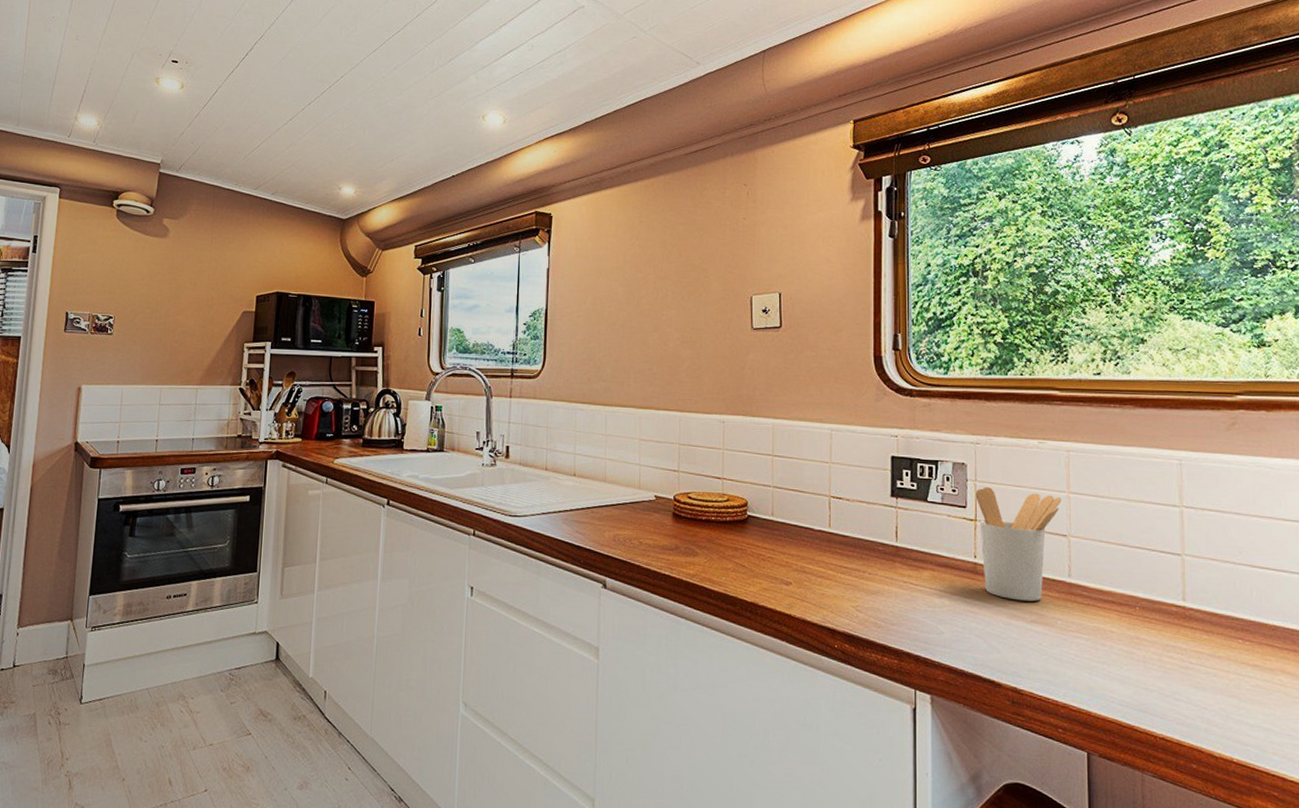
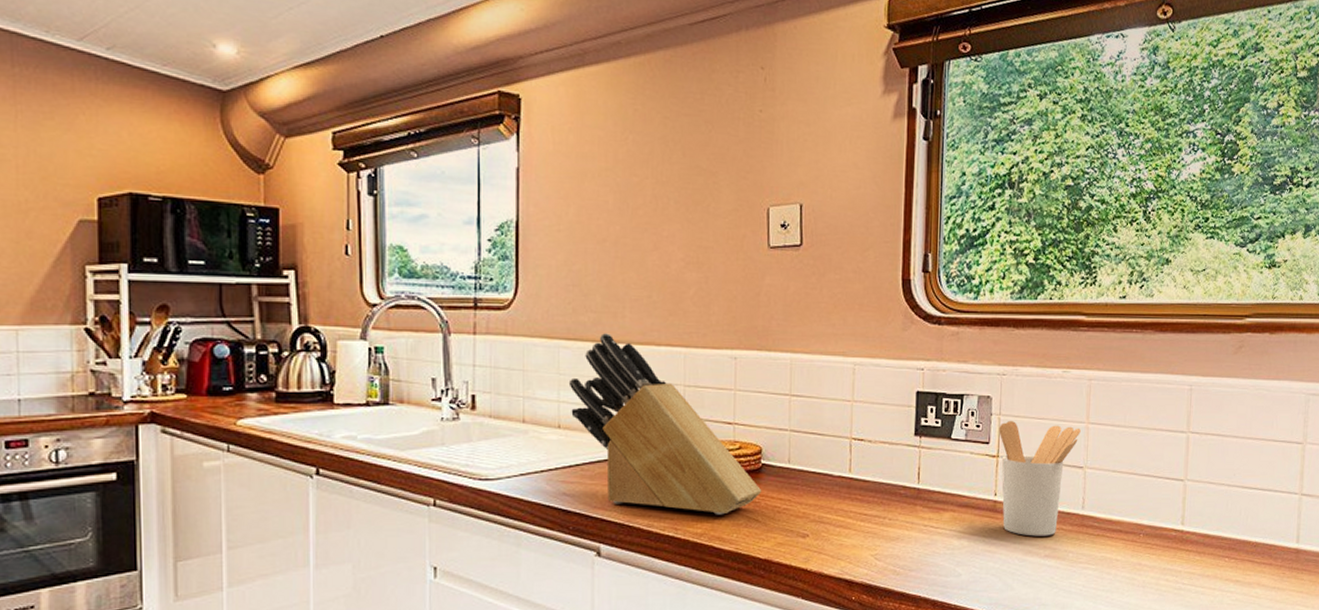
knife block: none [583,399,748,559] -> present [568,333,762,515]

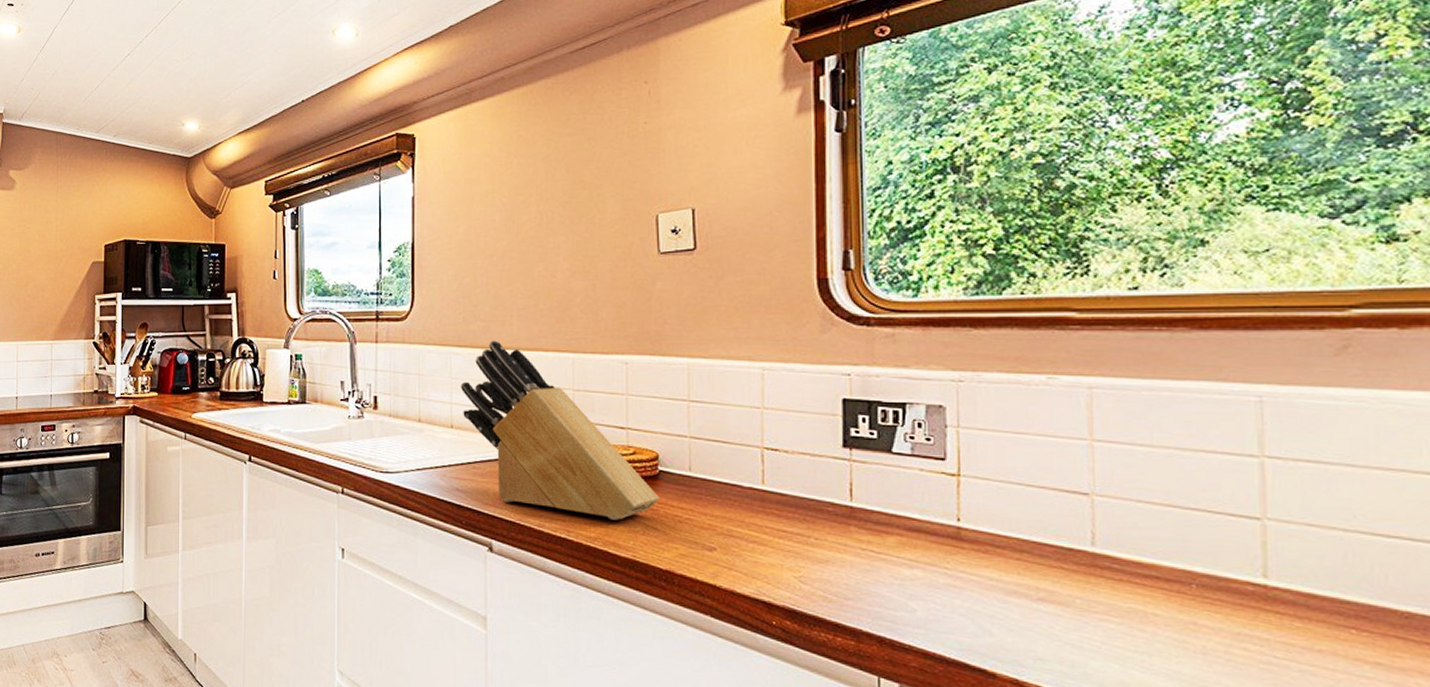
utensil holder: present [999,421,1081,536] -> none [958,435,1081,575]

